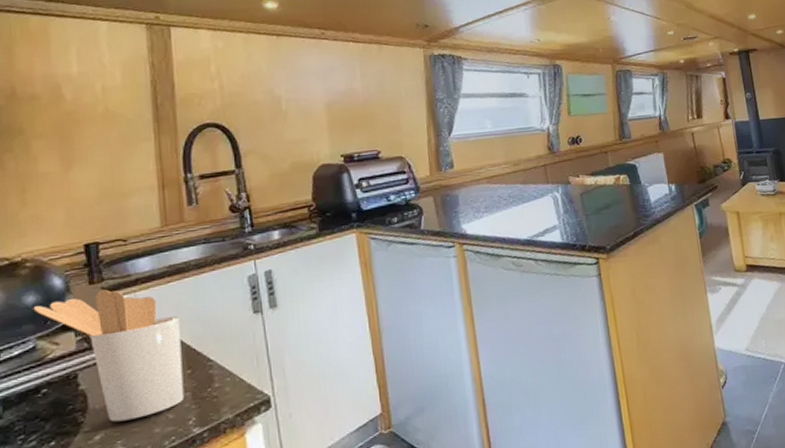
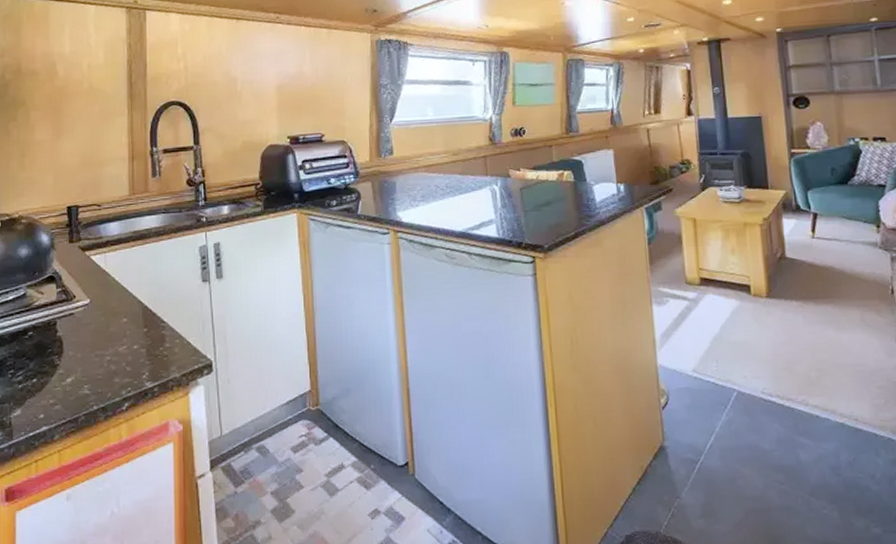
utensil holder: present [33,289,185,422] -> none [25,248,140,368]

